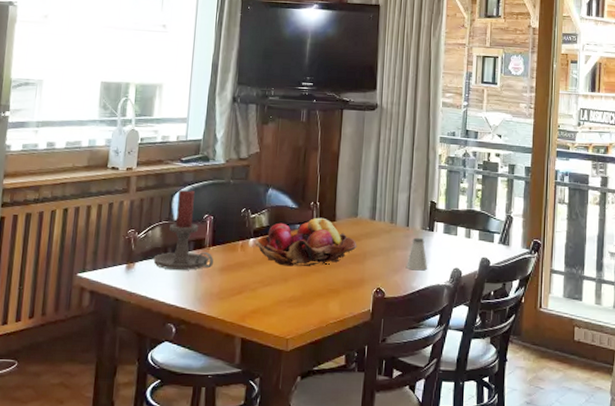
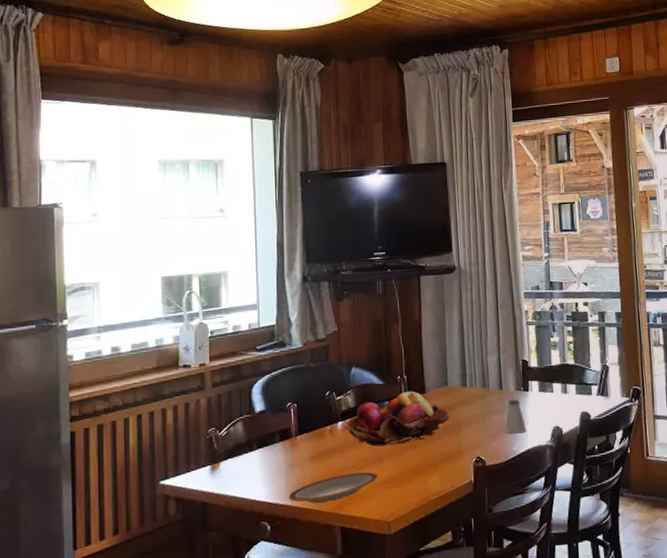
candle holder: present [153,189,213,271] -> none [238,379,302,466]
plate: none [196,288,282,313] -> present [289,472,378,503]

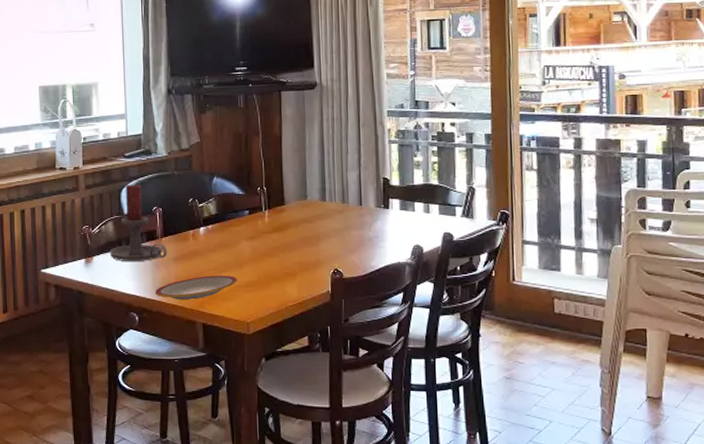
candle holder: none [238,379,302,466] -> present [109,184,167,262]
fruit basket: present [343,391,451,447] -> none [205,202,310,252]
saltshaker: present [504,399,526,434] -> none [363,215,385,249]

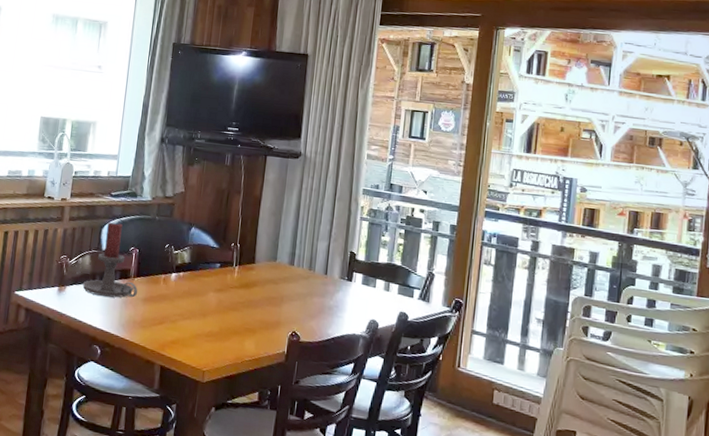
plate: present [155,276,237,300] -> none [120,320,200,342]

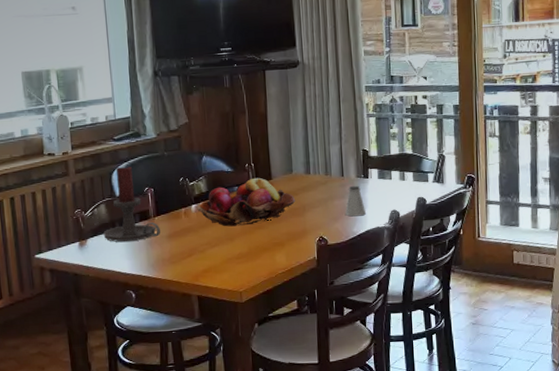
fruit basket: none [176,258,275,305] -> present [197,177,296,227]
saltshaker: none [323,285,344,319] -> present [345,185,366,217]

